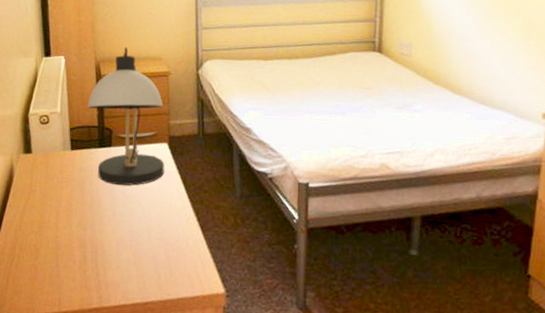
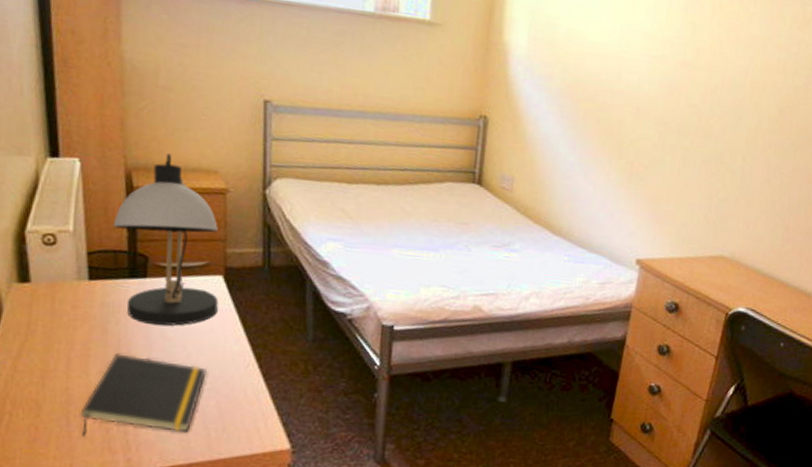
notepad: none [65,209,157,276] -> present [80,353,207,436]

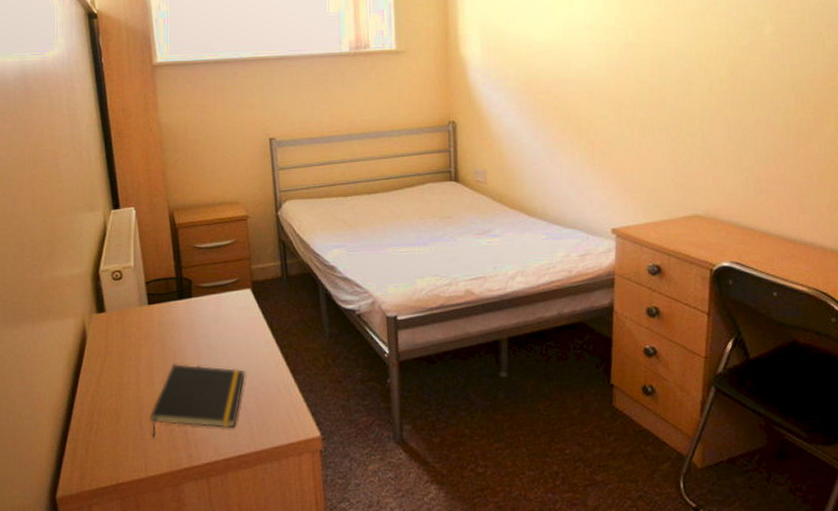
desk lamp: present [113,152,218,326] -> none [163,192,249,337]

